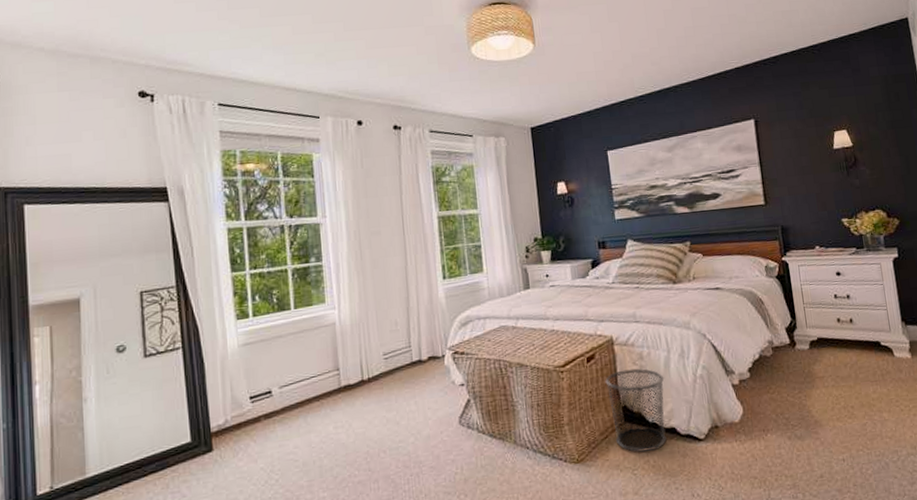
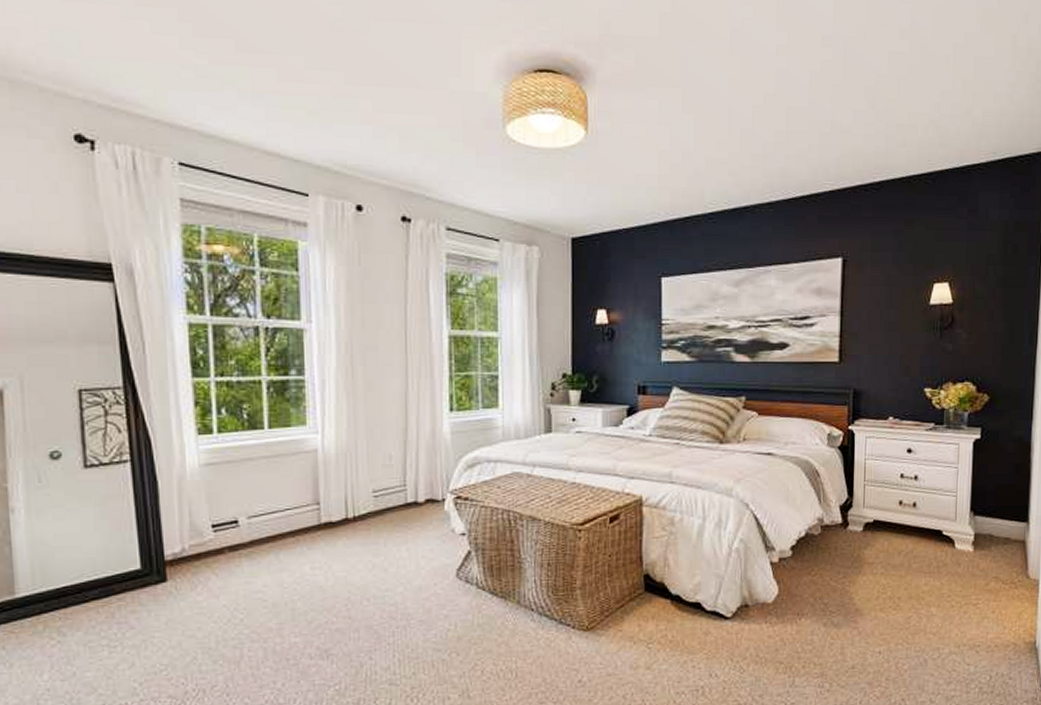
waste bin: present [605,368,667,452] -> none [628,534,695,626]

